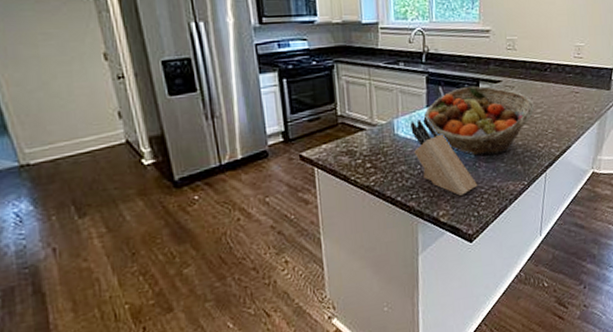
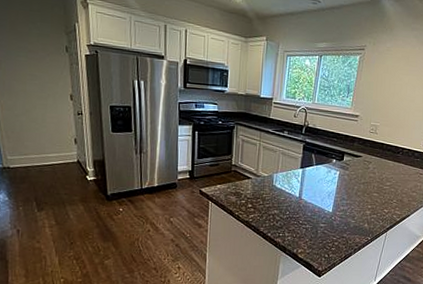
knife block: present [410,117,478,196] -> none [286,176,332,240]
fruit basket: present [424,85,534,156] -> none [298,156,385,213]

